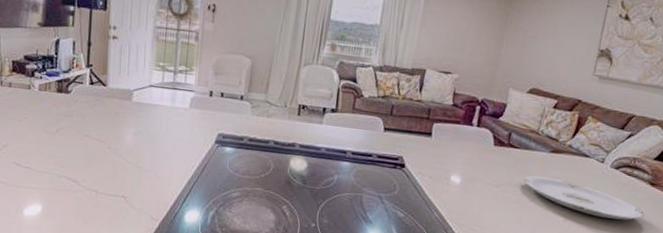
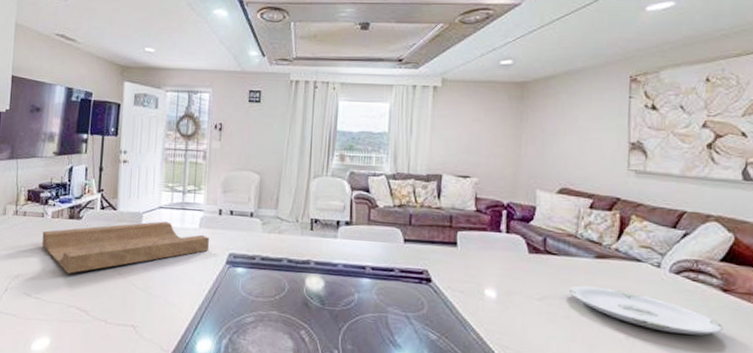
cutting board: none [30,99,200,146] -> present [42,221,210,274]

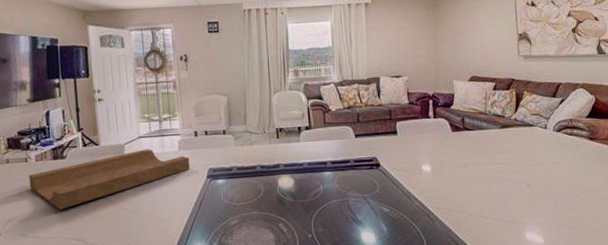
plate: present [568,285,723,336] -> none [483,150,592,177]

